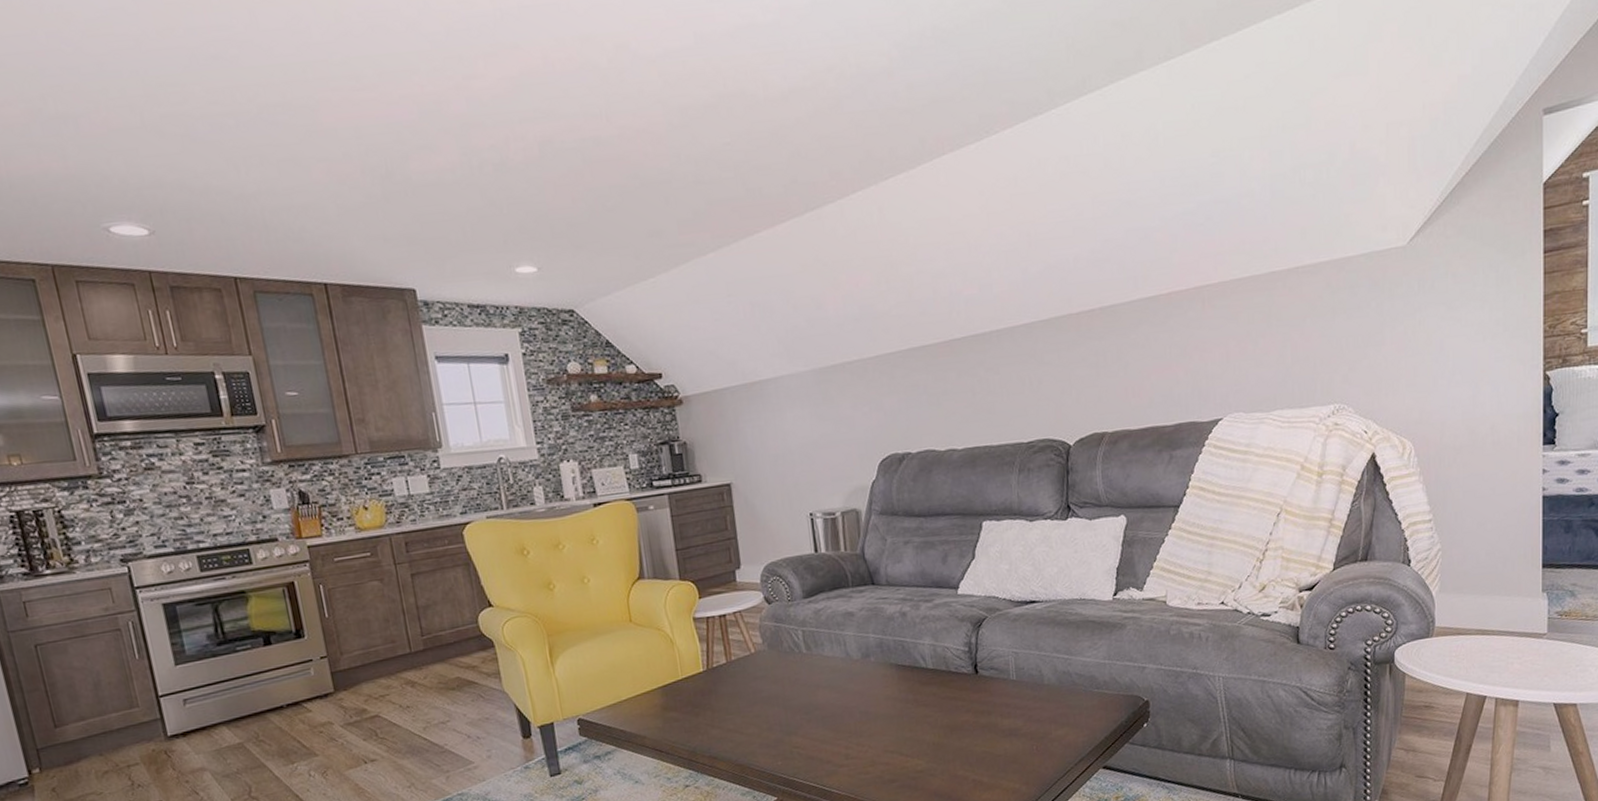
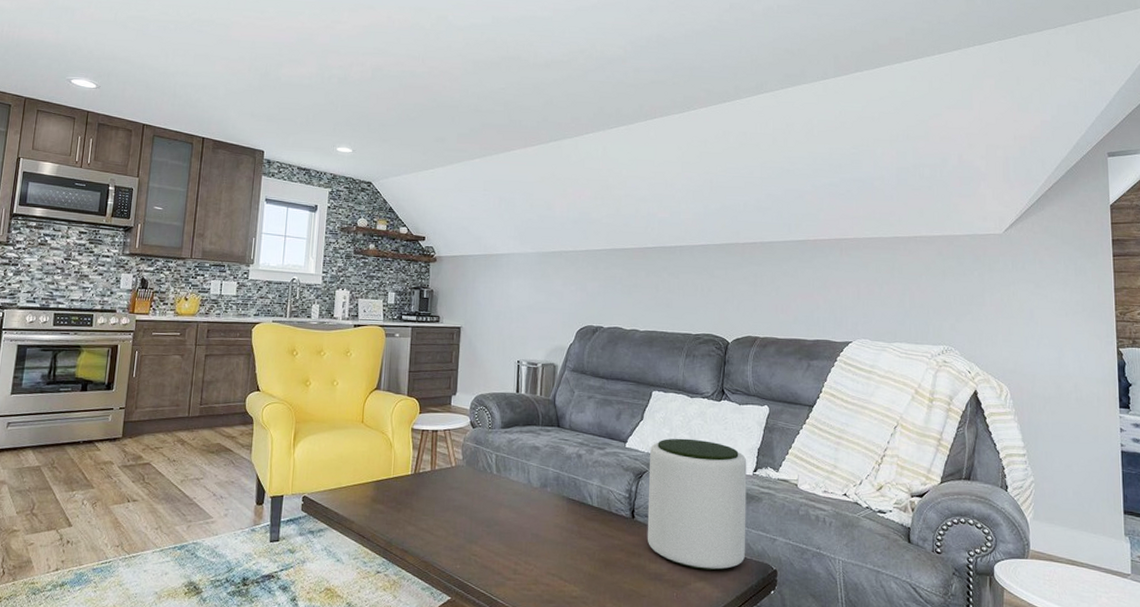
plant pot: none [987,569,1112,716] -> present [647,438,747,571]

